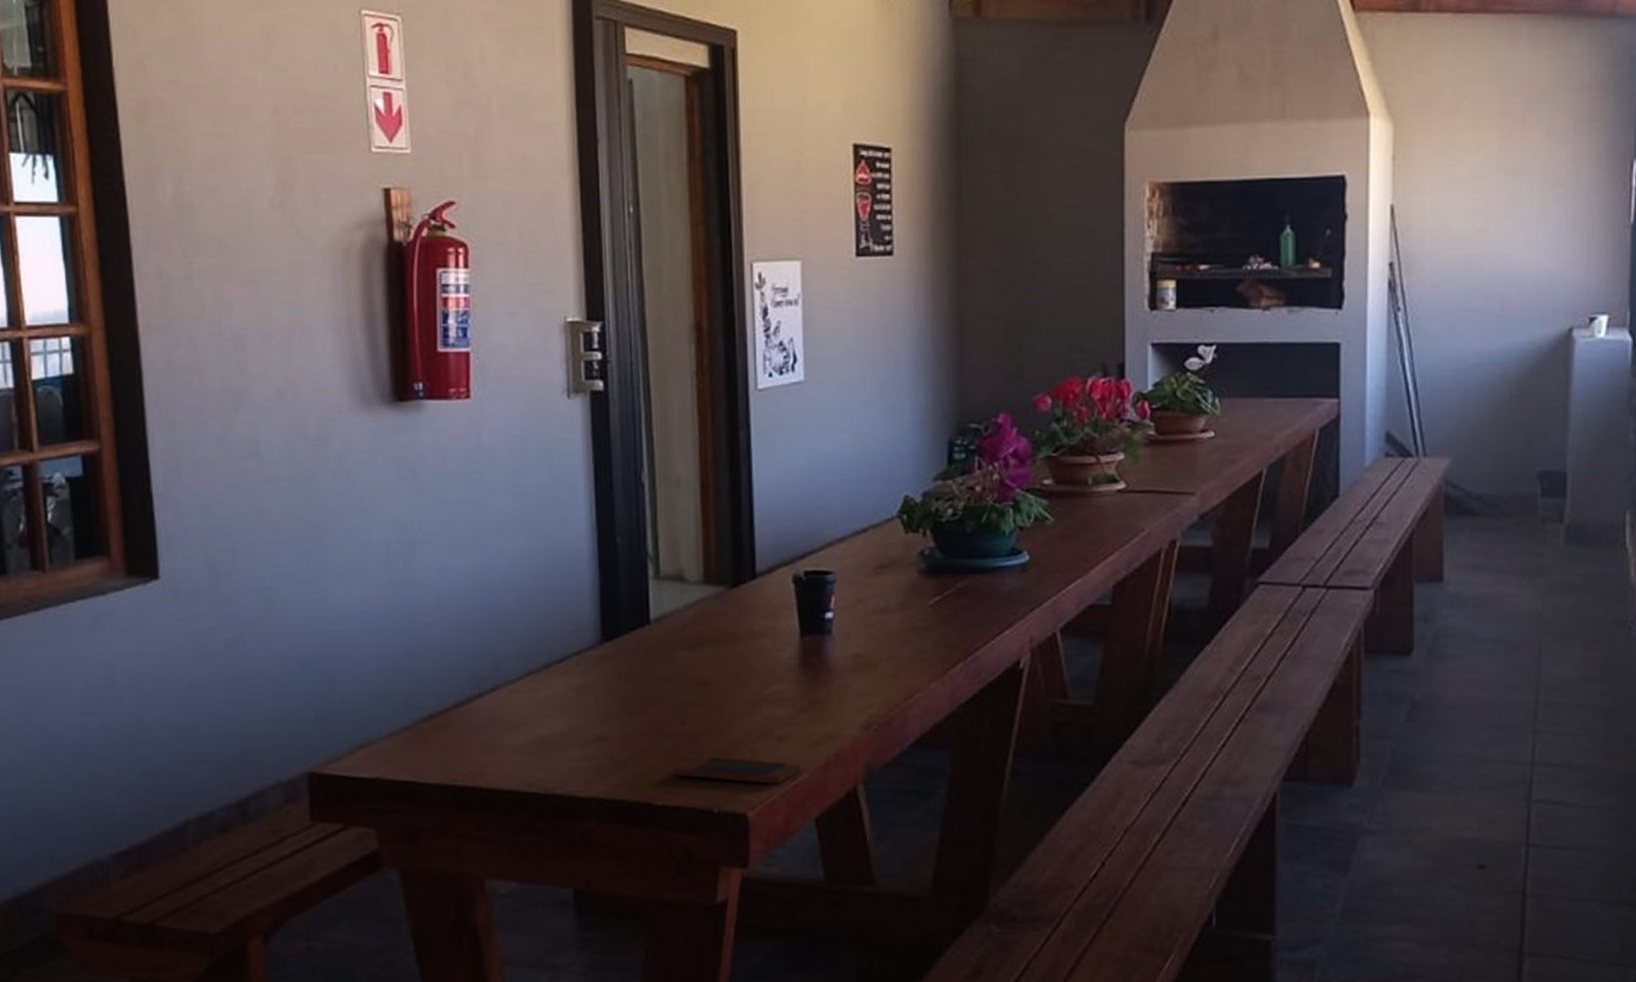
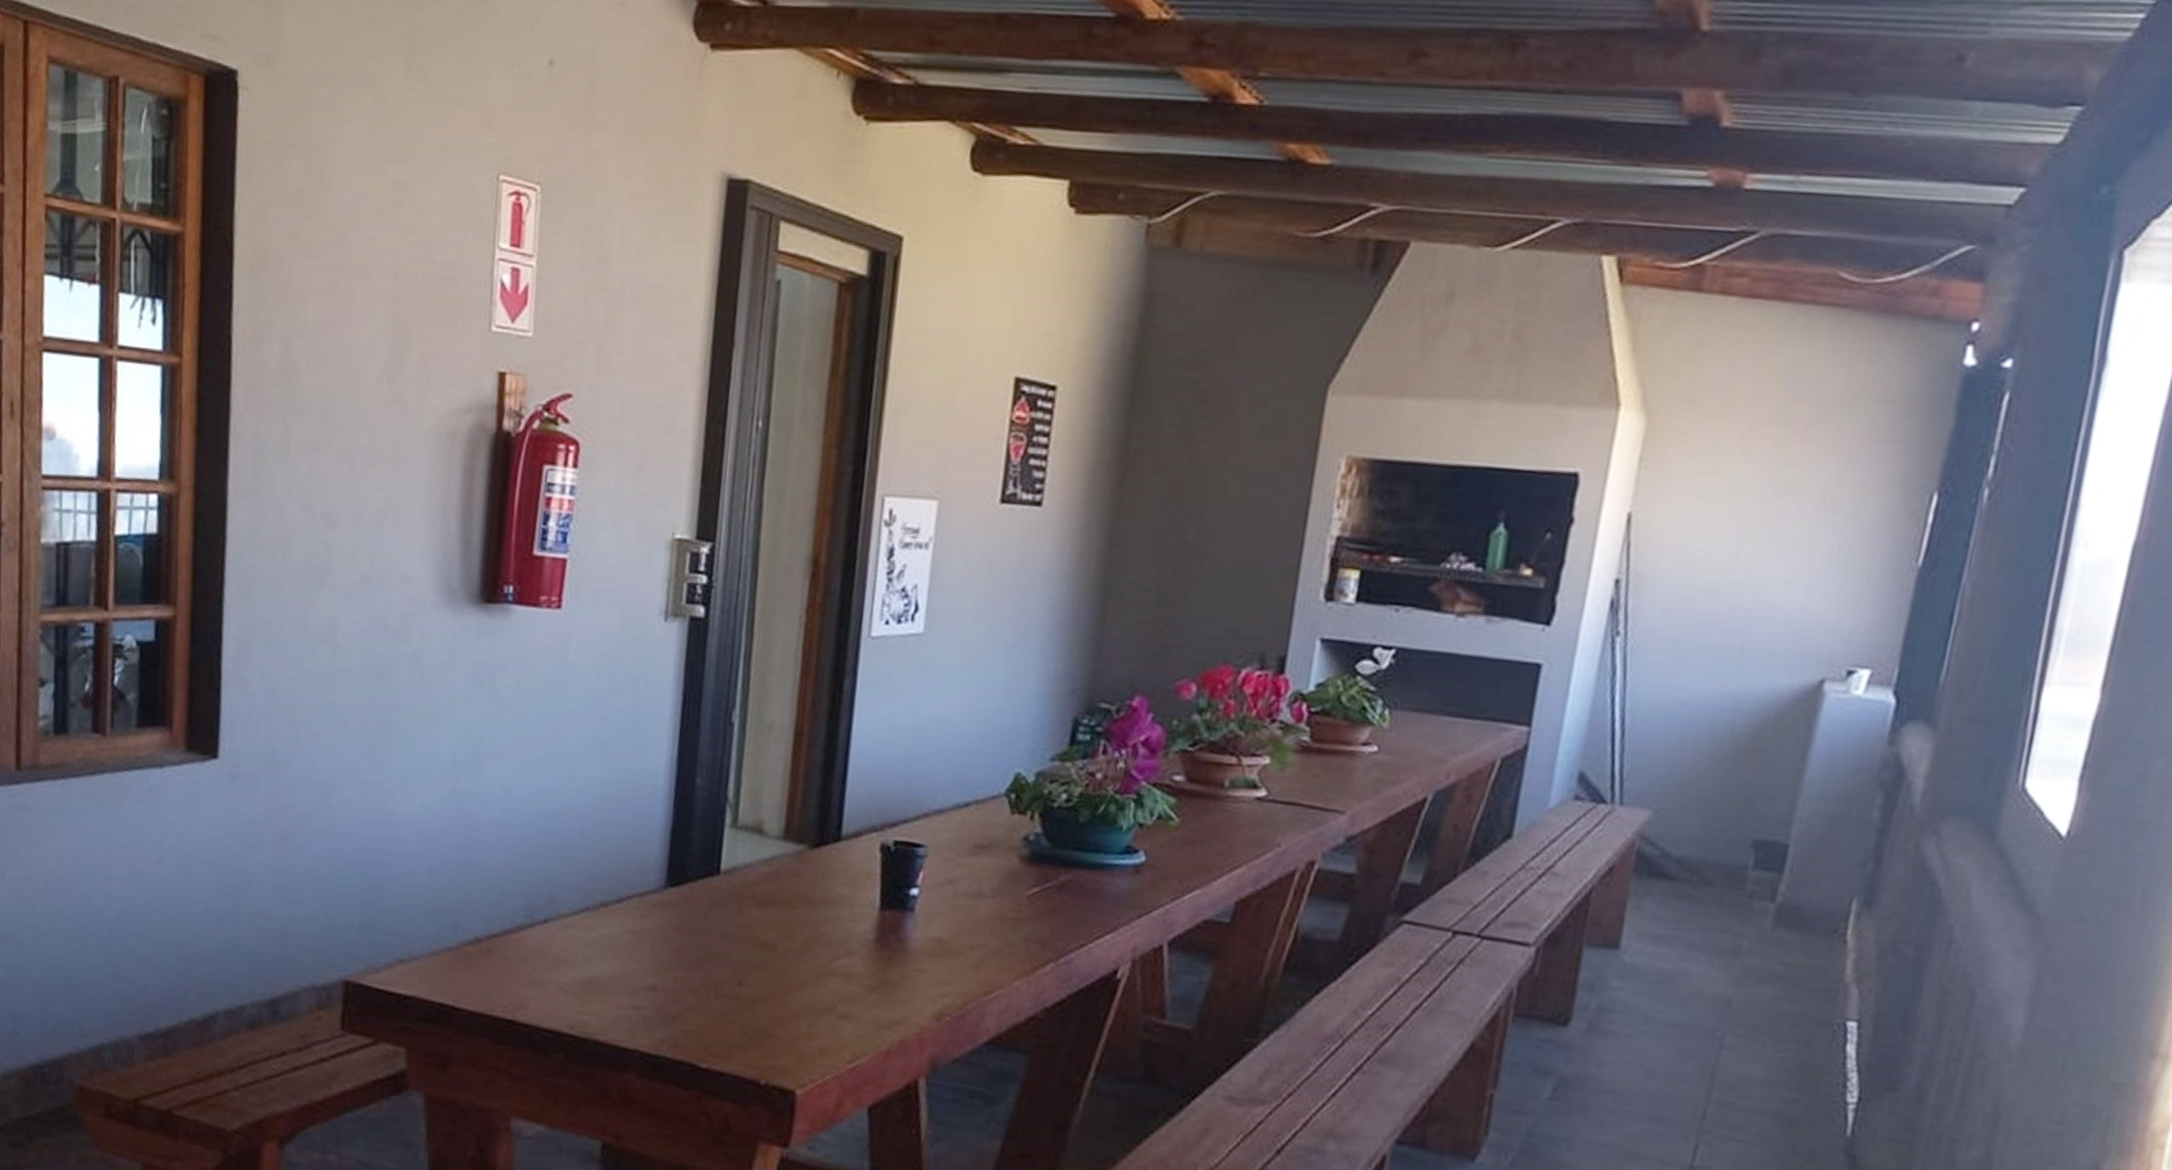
smartphone: present [674,756,802,784] -> none [724,1023,862,1065]

